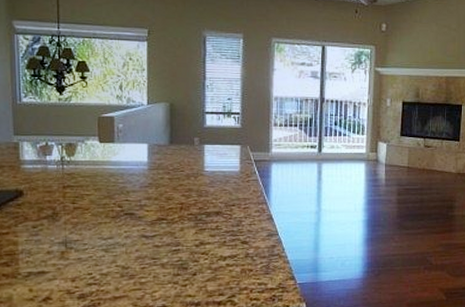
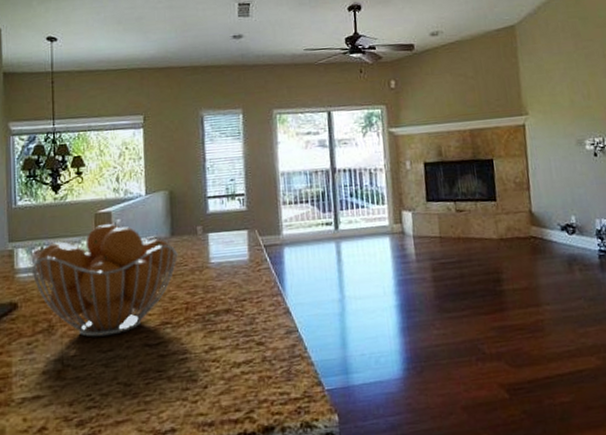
fruit basket: none [36,128,176,226] -> present [31,224,178,337]

